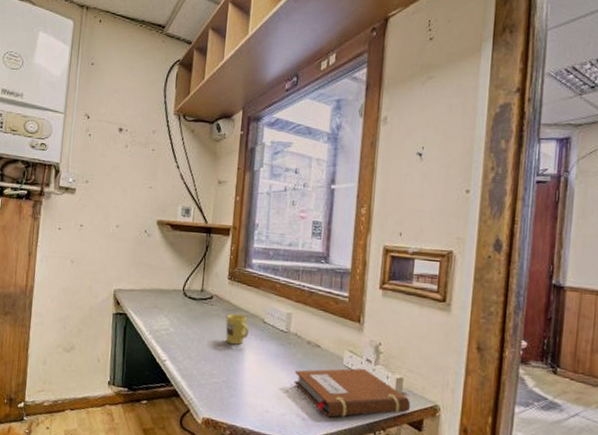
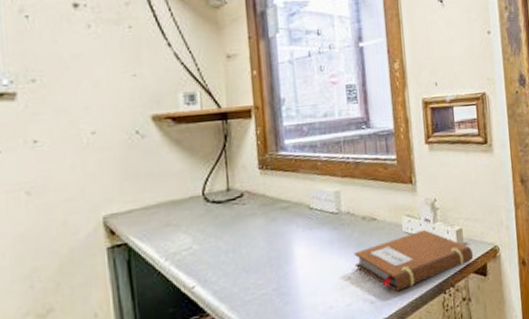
mug: present [225,313,250,345] -> none [264,206,295,244]

